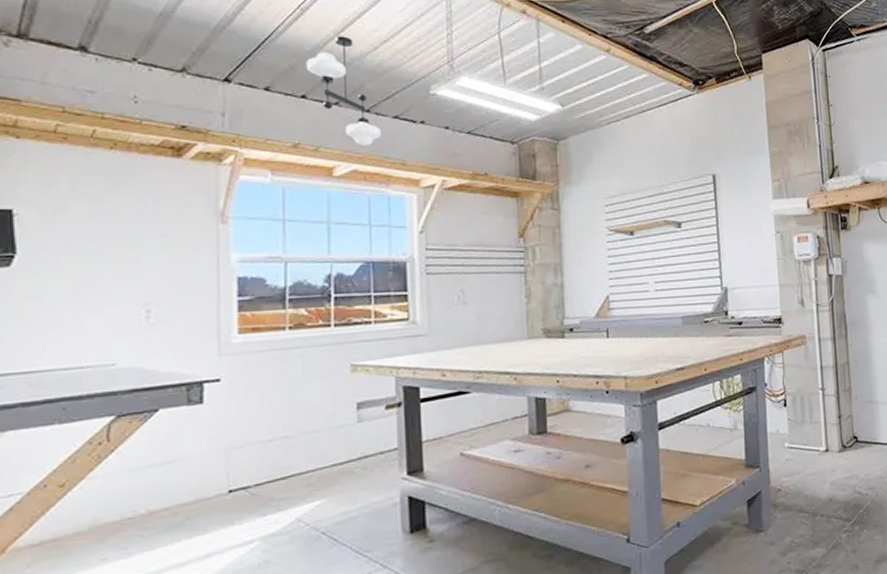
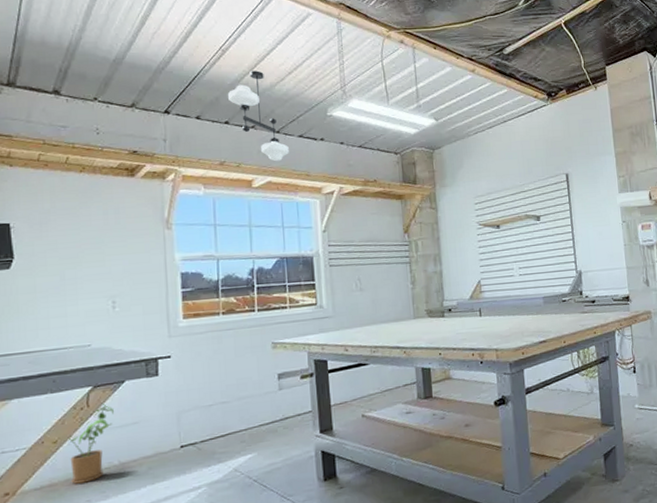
house plant: none [79,438,144,539] -> present [68,404,115,484]

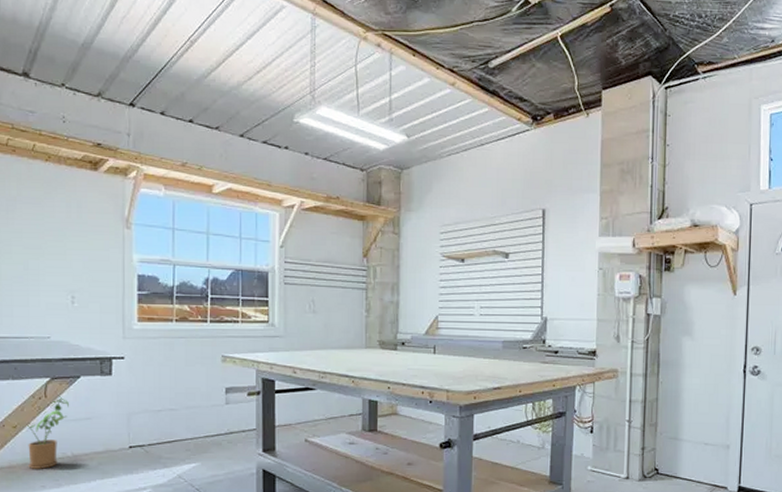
light fixture: present [227,70,289,162] -> none [193,66,252,168]

